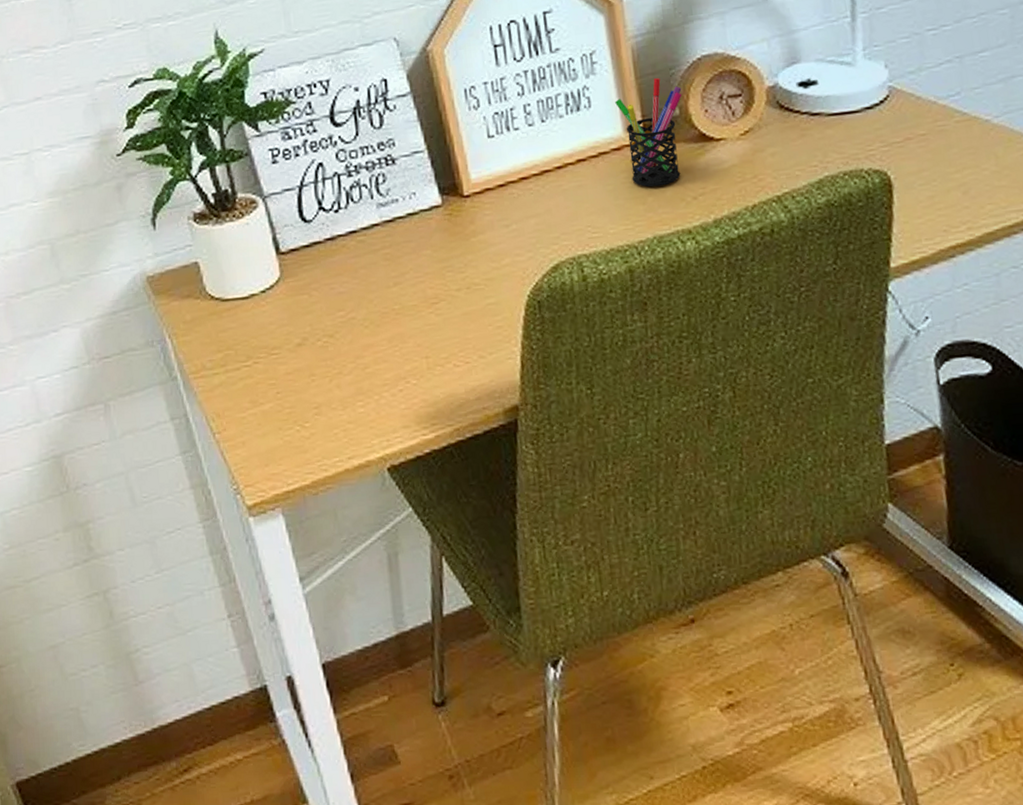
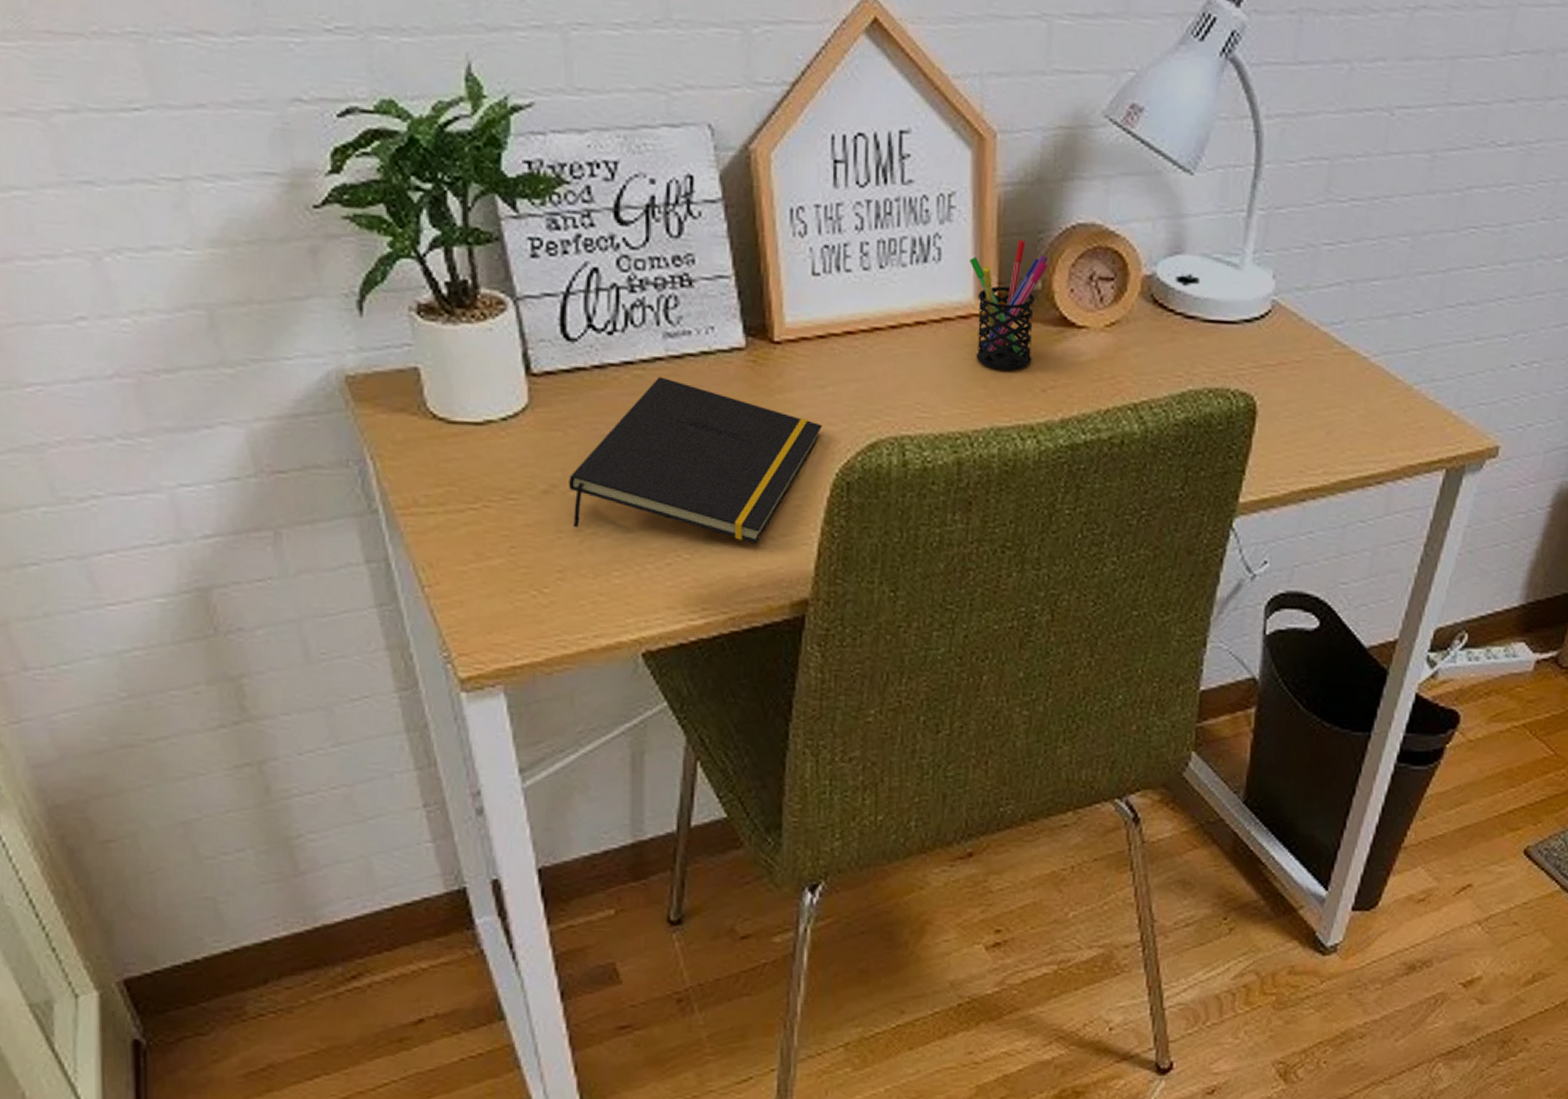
notepad: none [316,239,512,370] -> present [569,376,822,544]

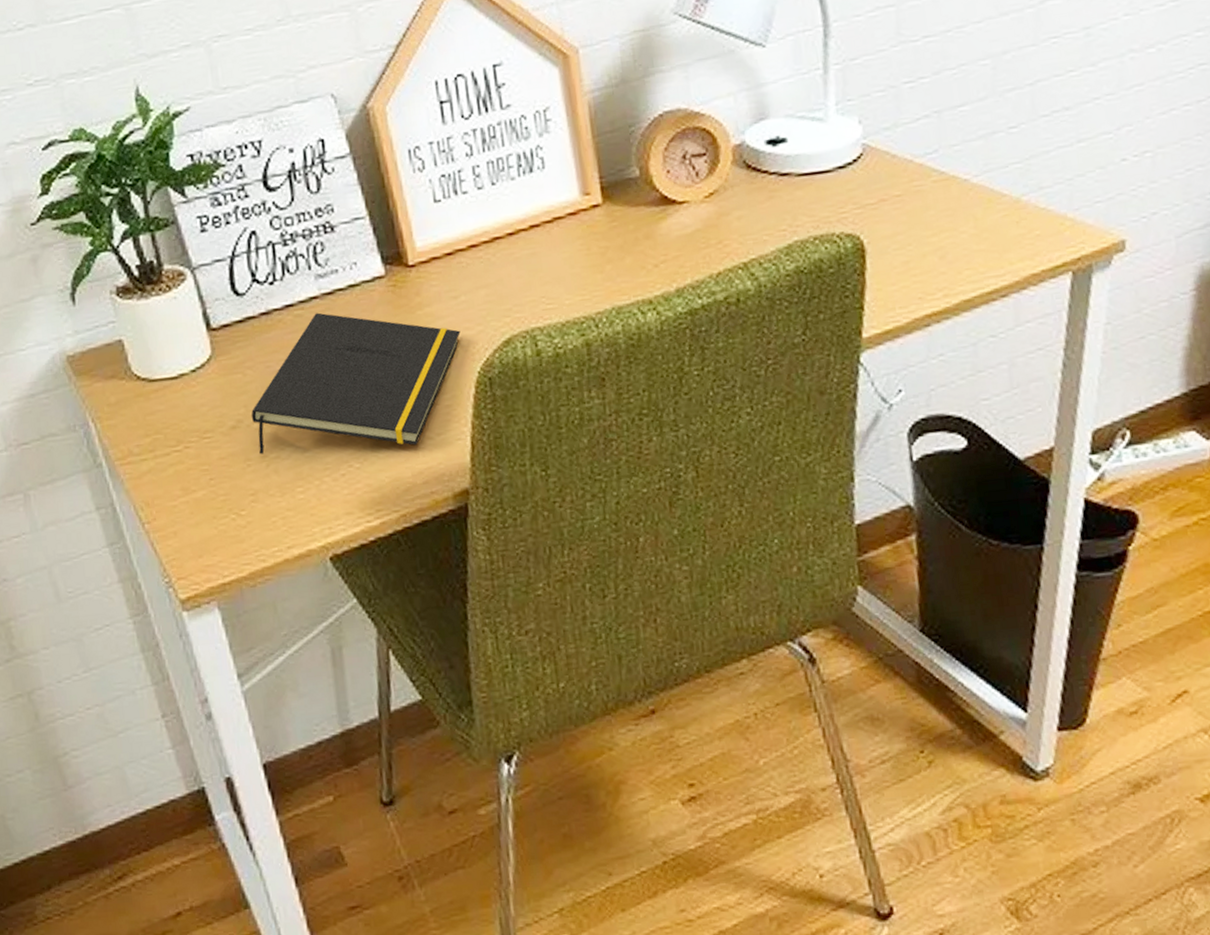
pen holder: present [970,239,1049,370] -> none [571,135,643,255]

